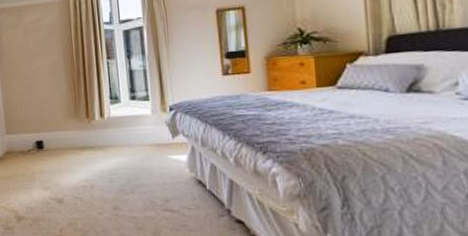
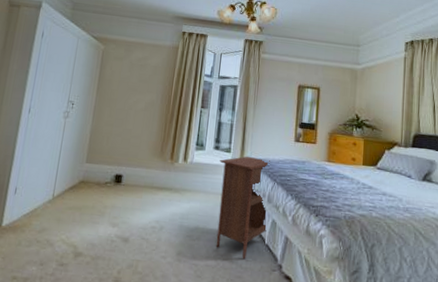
nightstand: none [139,100,206,208] -> present [215,156,270,260]

